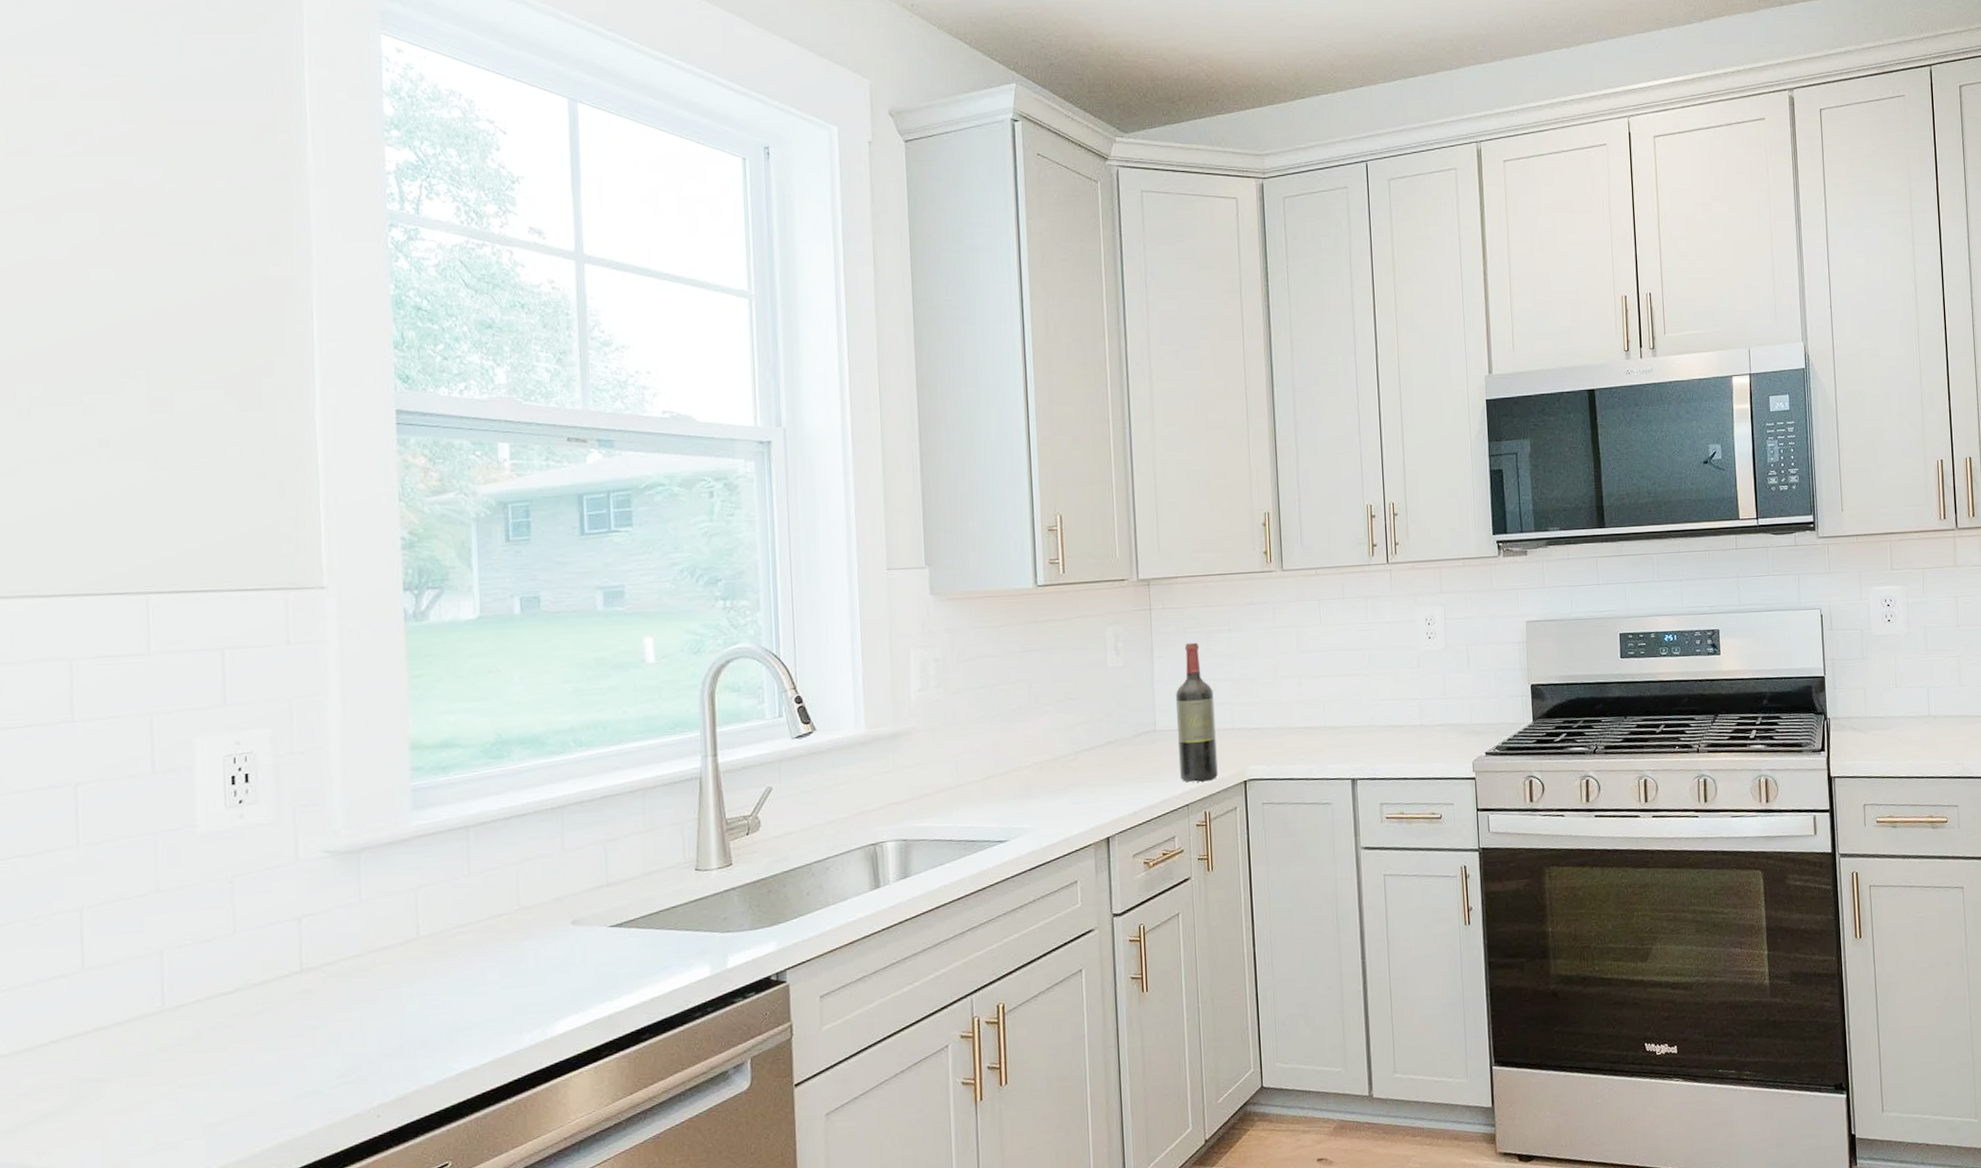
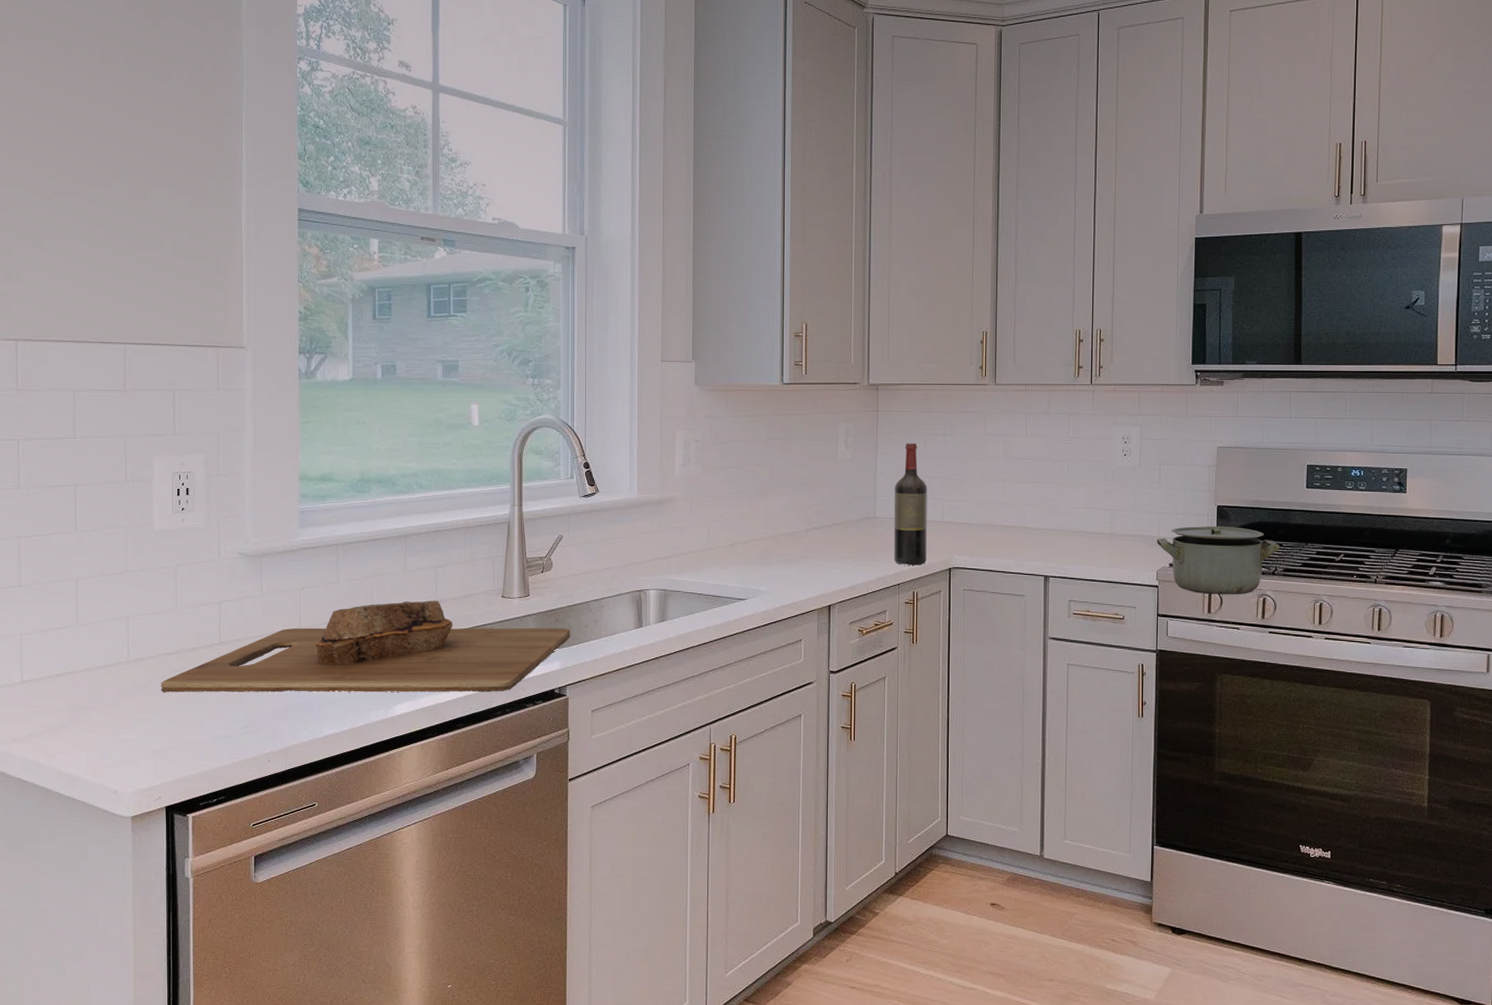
cutting board: none [214,883,789,1047] -> present [161,601,571,693]
saucepan: none [1469,706,1599,782] -> present [1156,525,1280,595]

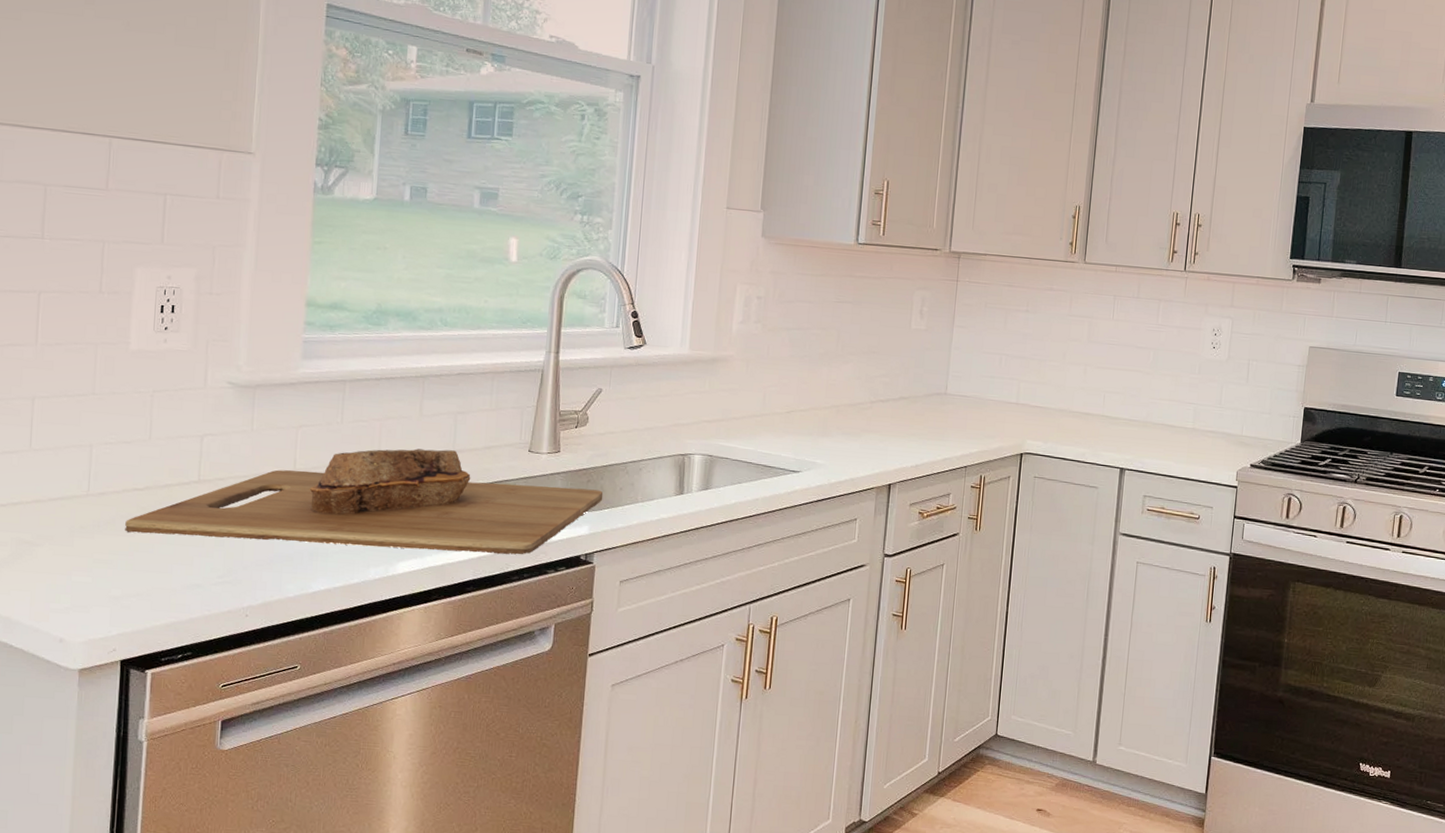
wine bottle: present [893,443,927,565] -> none [962,317,1004,448]
saucepan: present [1156,525,1280,595] -> none [1239,427,1365,502]

